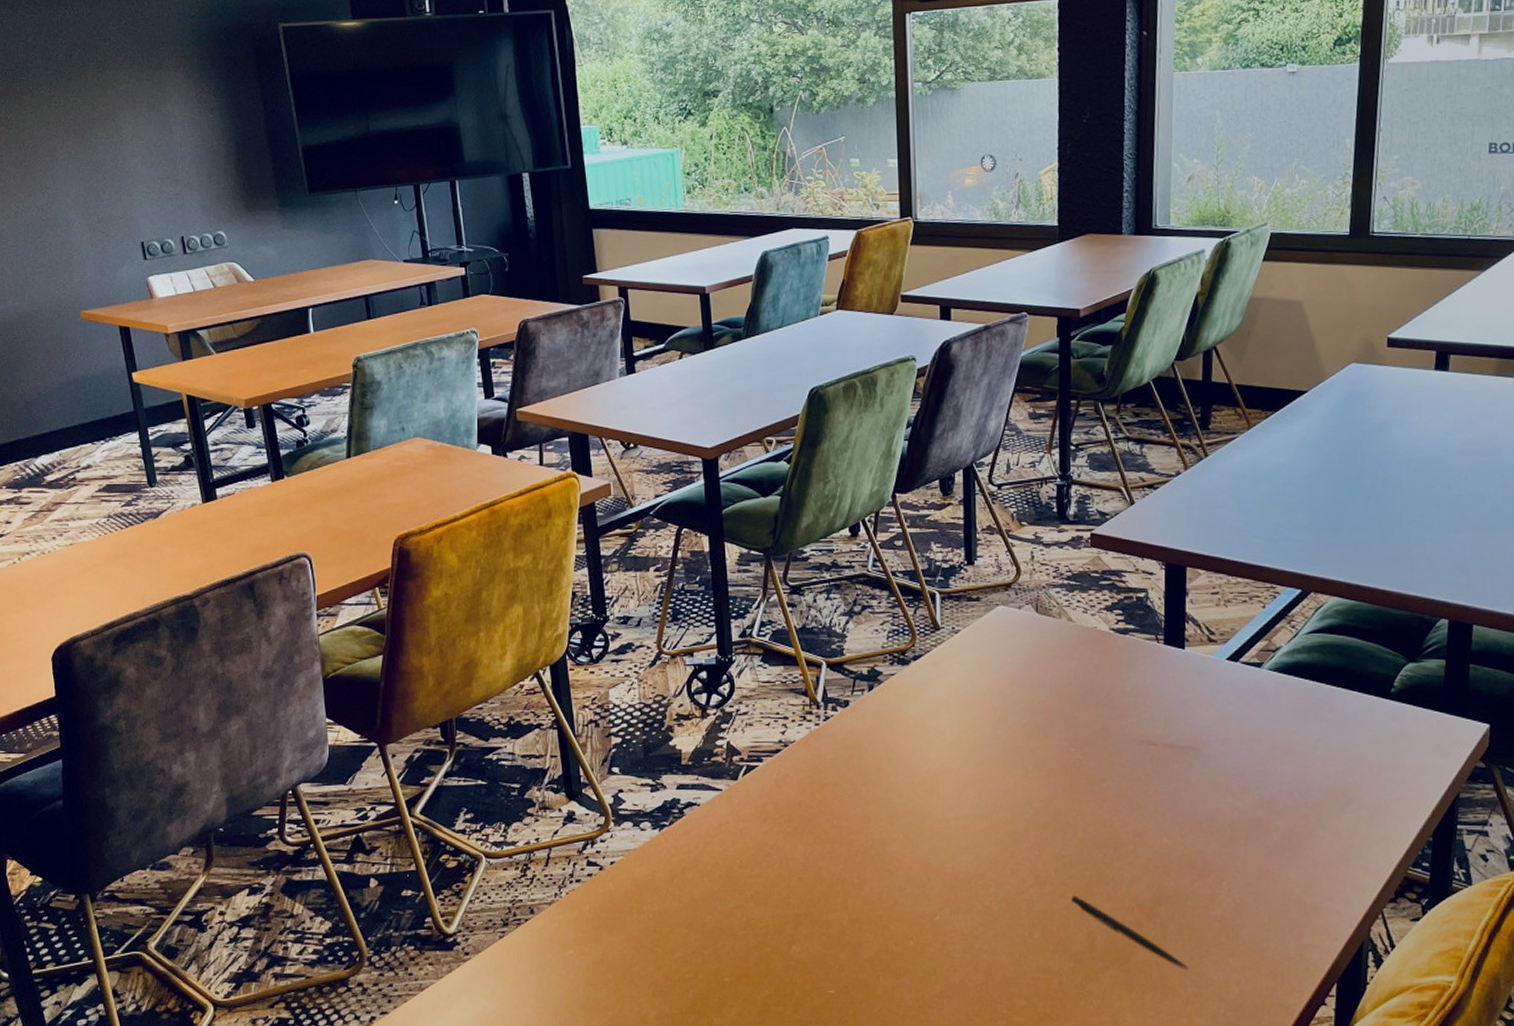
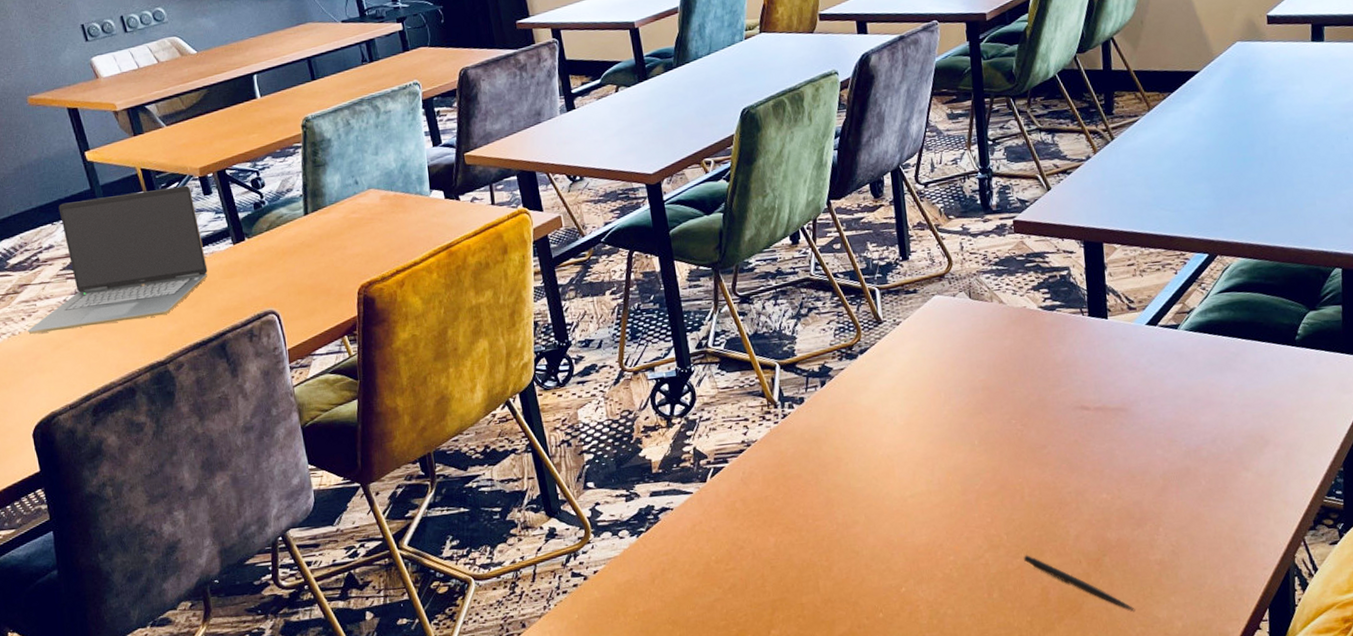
laptop: none [56,416,244,556] -> present [27,185,208,335]

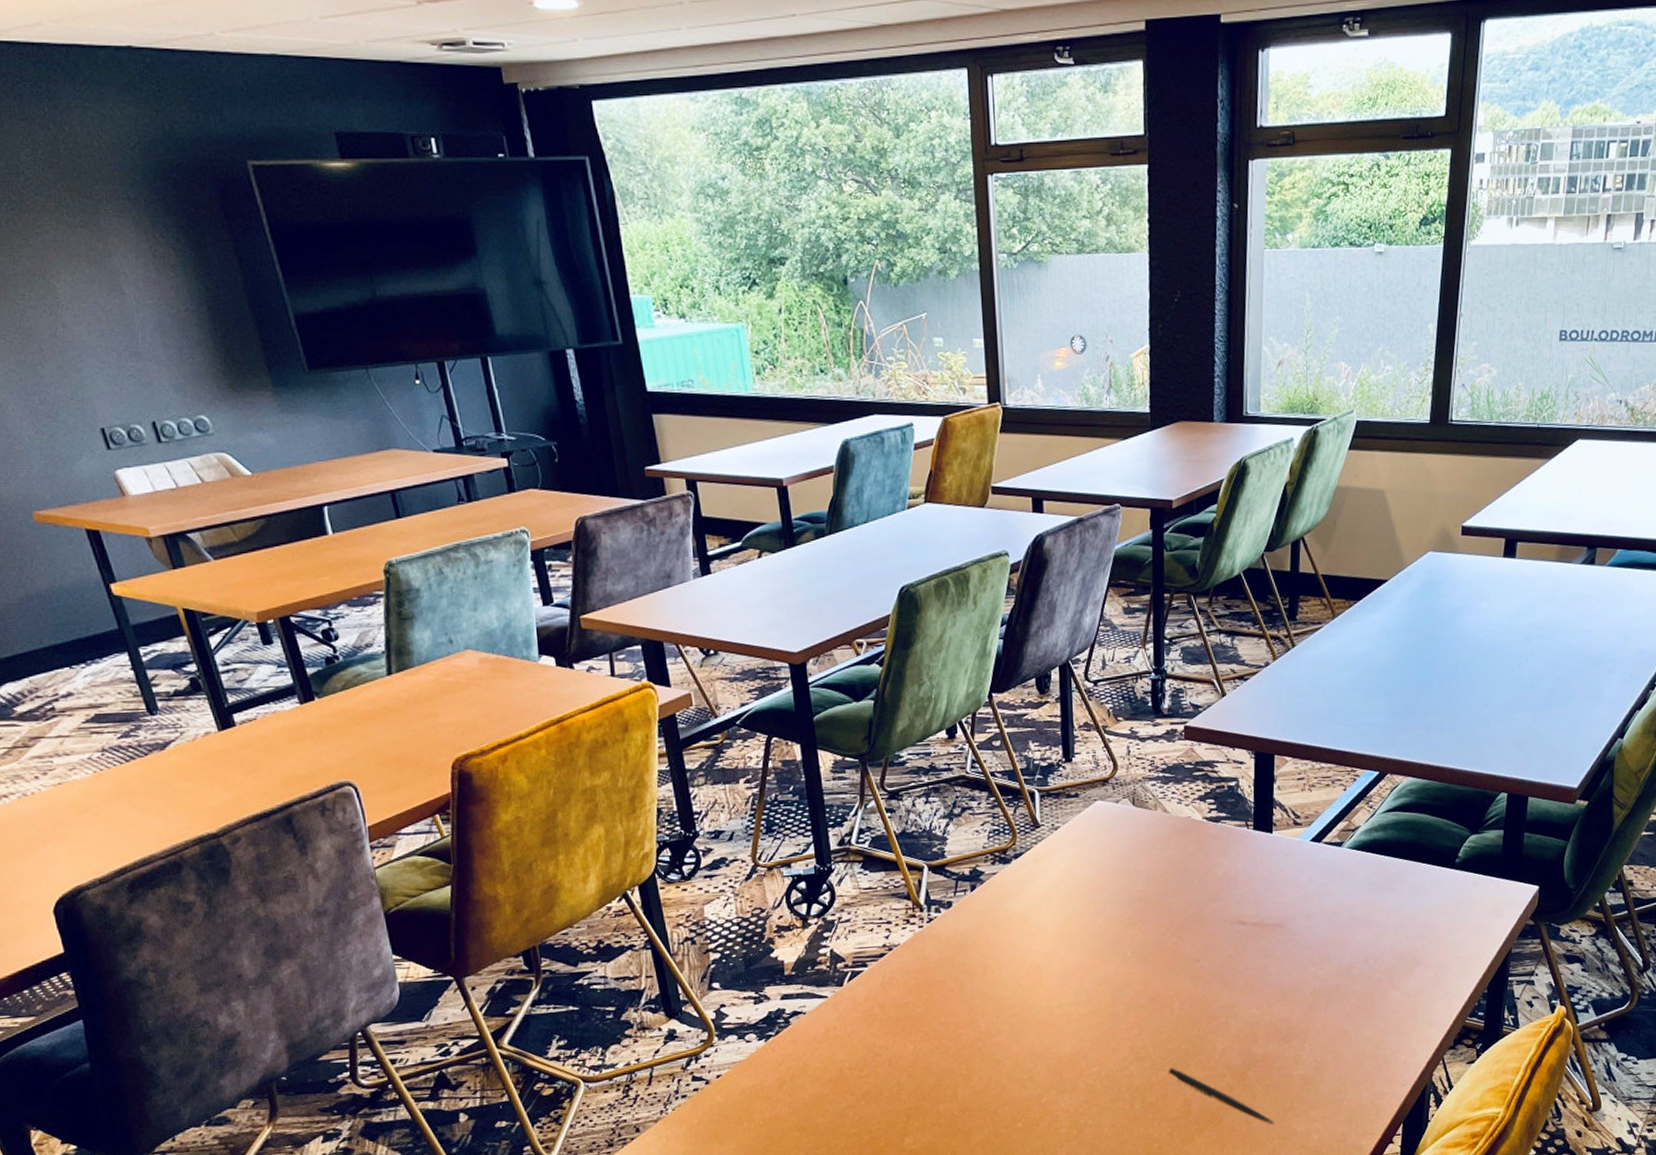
laptop: present [27,185,208,335] -> none [42,632,270,797]

